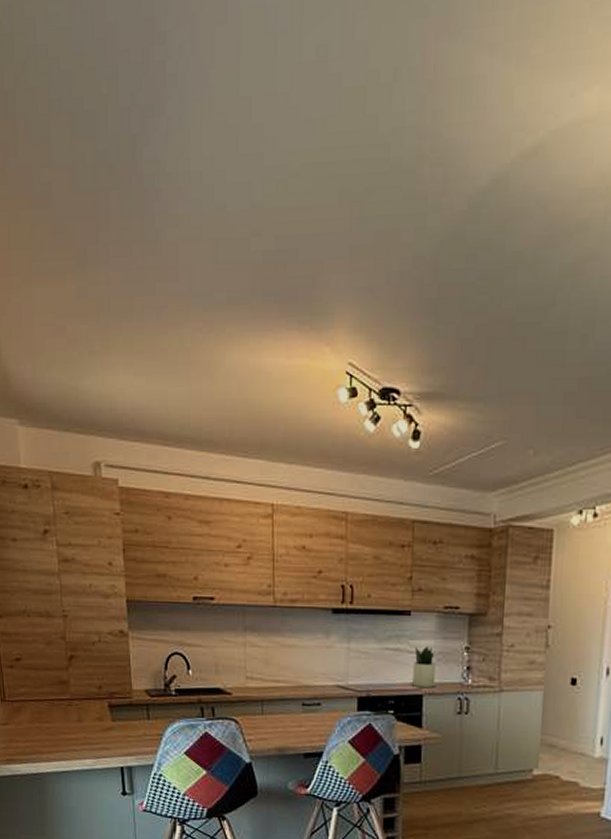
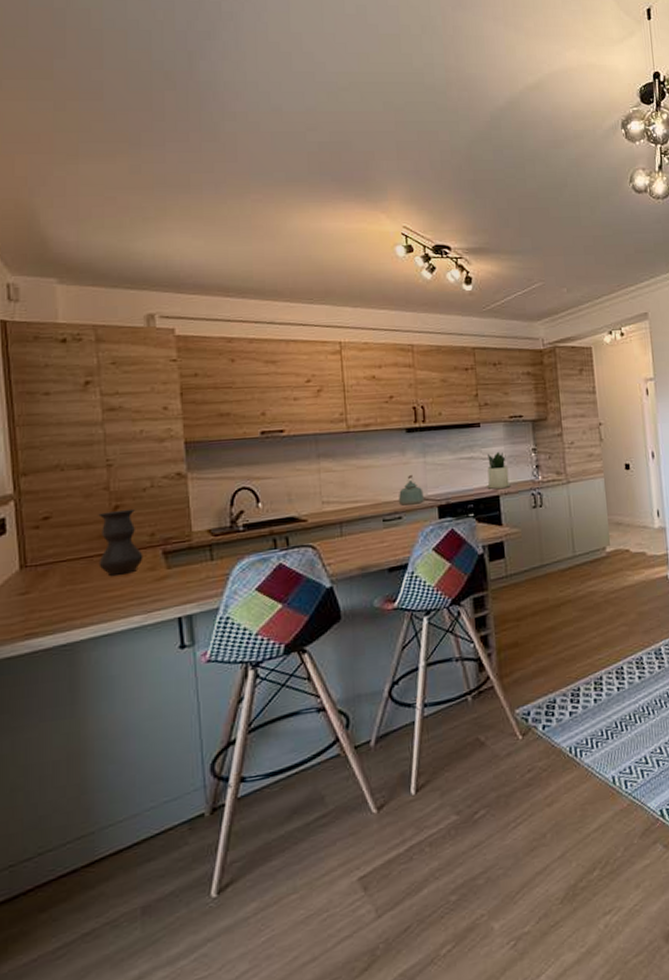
vase: none [56,660,93,722] -> present [97,508,143,577]
kettle: none [318,661,346,692] -> present [398,475,425,506]

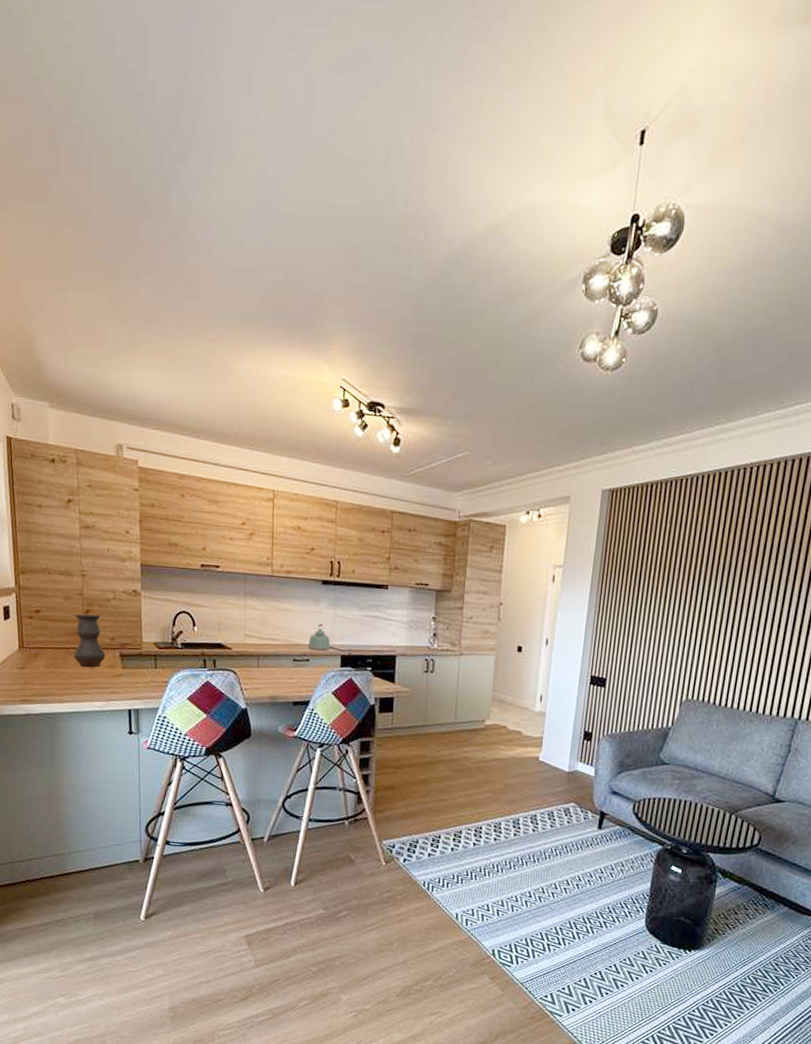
planter: present [486,451,511,490] -> none [385,615,408,651]

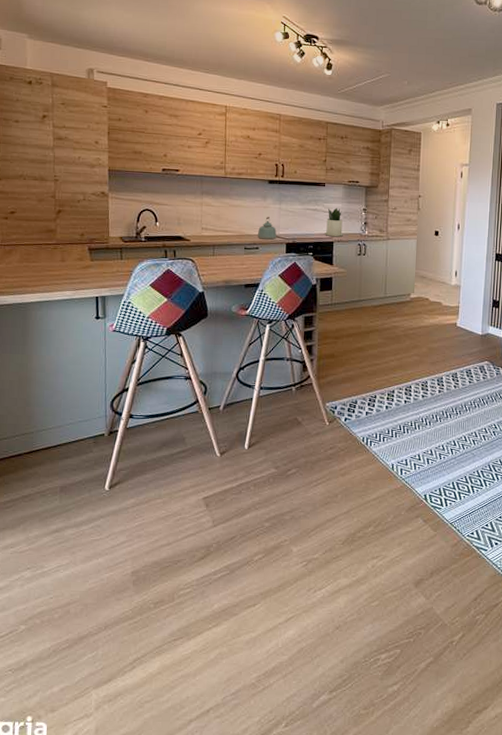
vase: present [73,614,106,668] -> none [45,213,75,261]
planter: none [385,615,408,651] -> present [324,207,343,237]

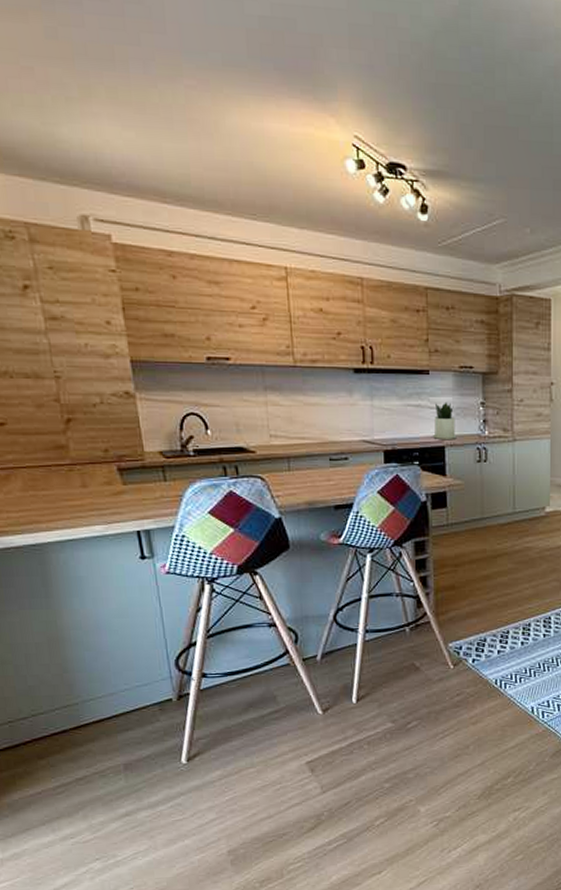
kettle: present [257,217,277,240] -> none [344,417,372,447]

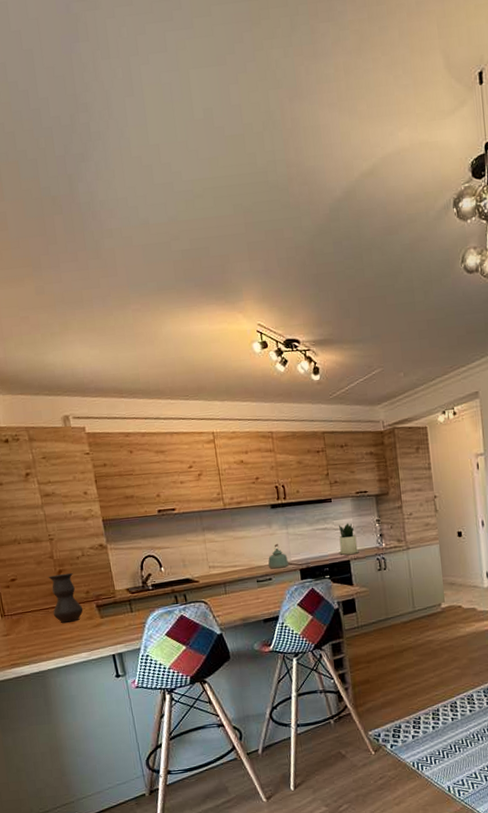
vase: none [50,423,100,487] -> present [47,572,83,624]
kettle: none [344,417,372,447] -> present [268,544,290,569]

